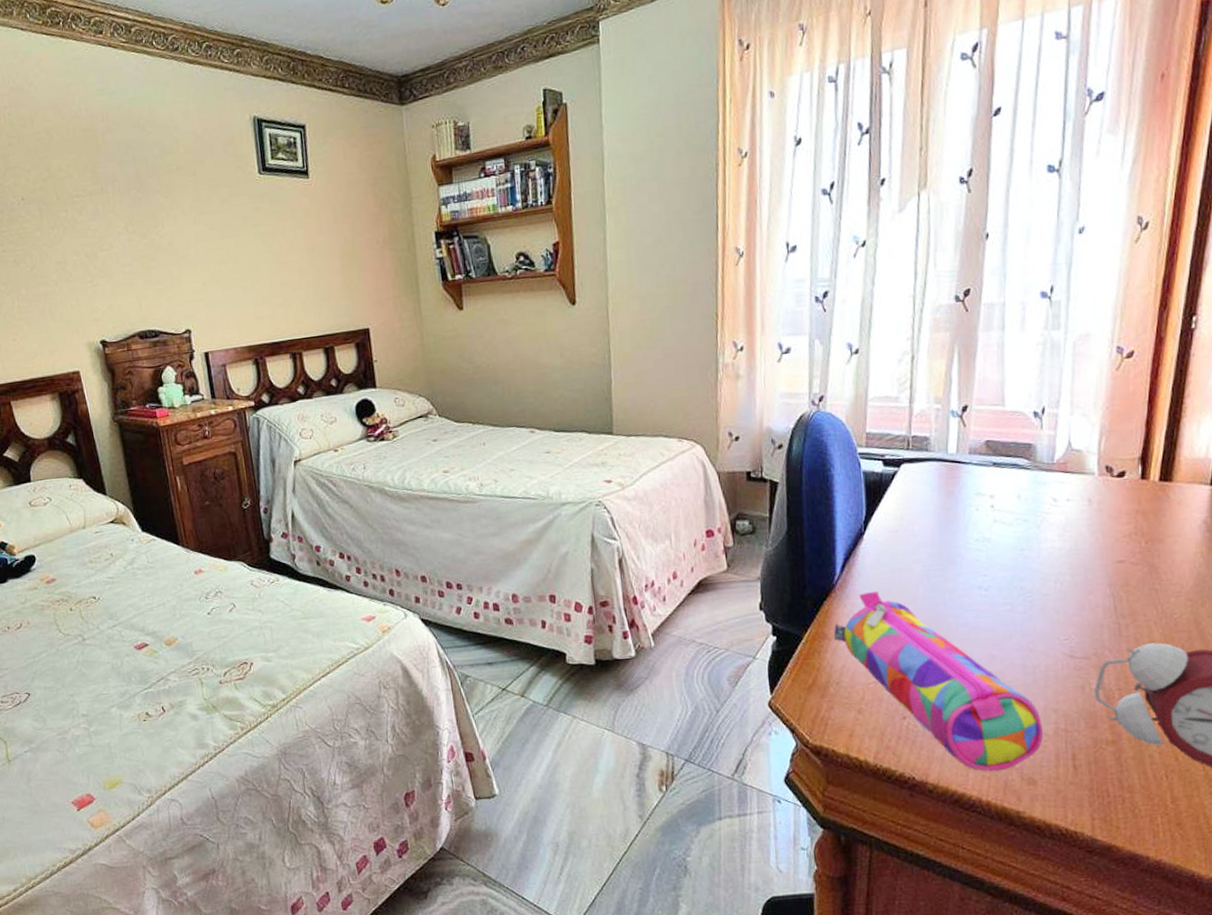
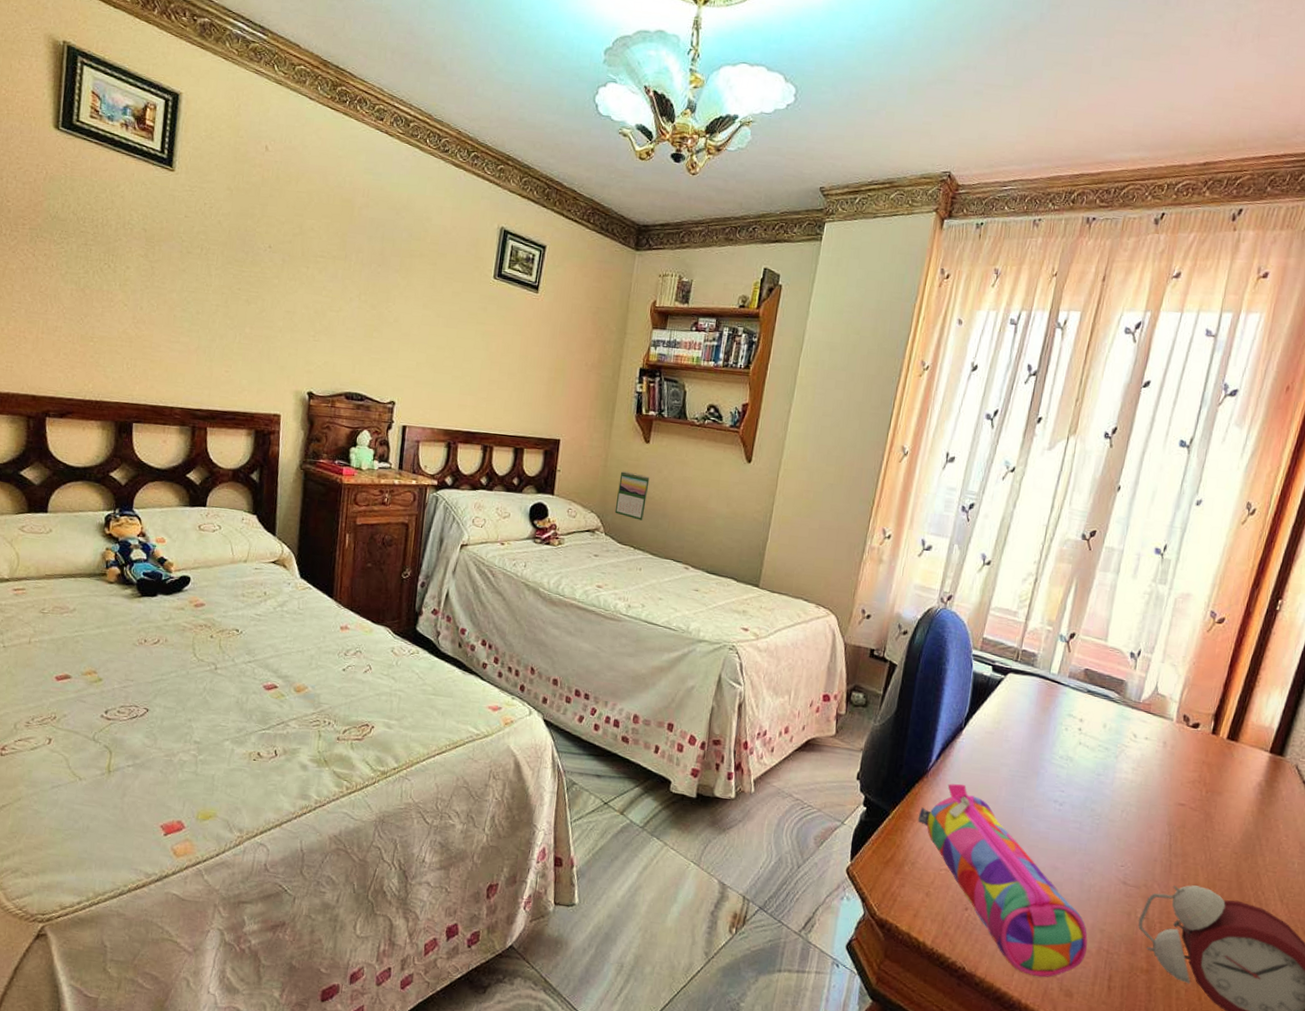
calendar: none [440,344,476,394] -> present [614,470,650,521]

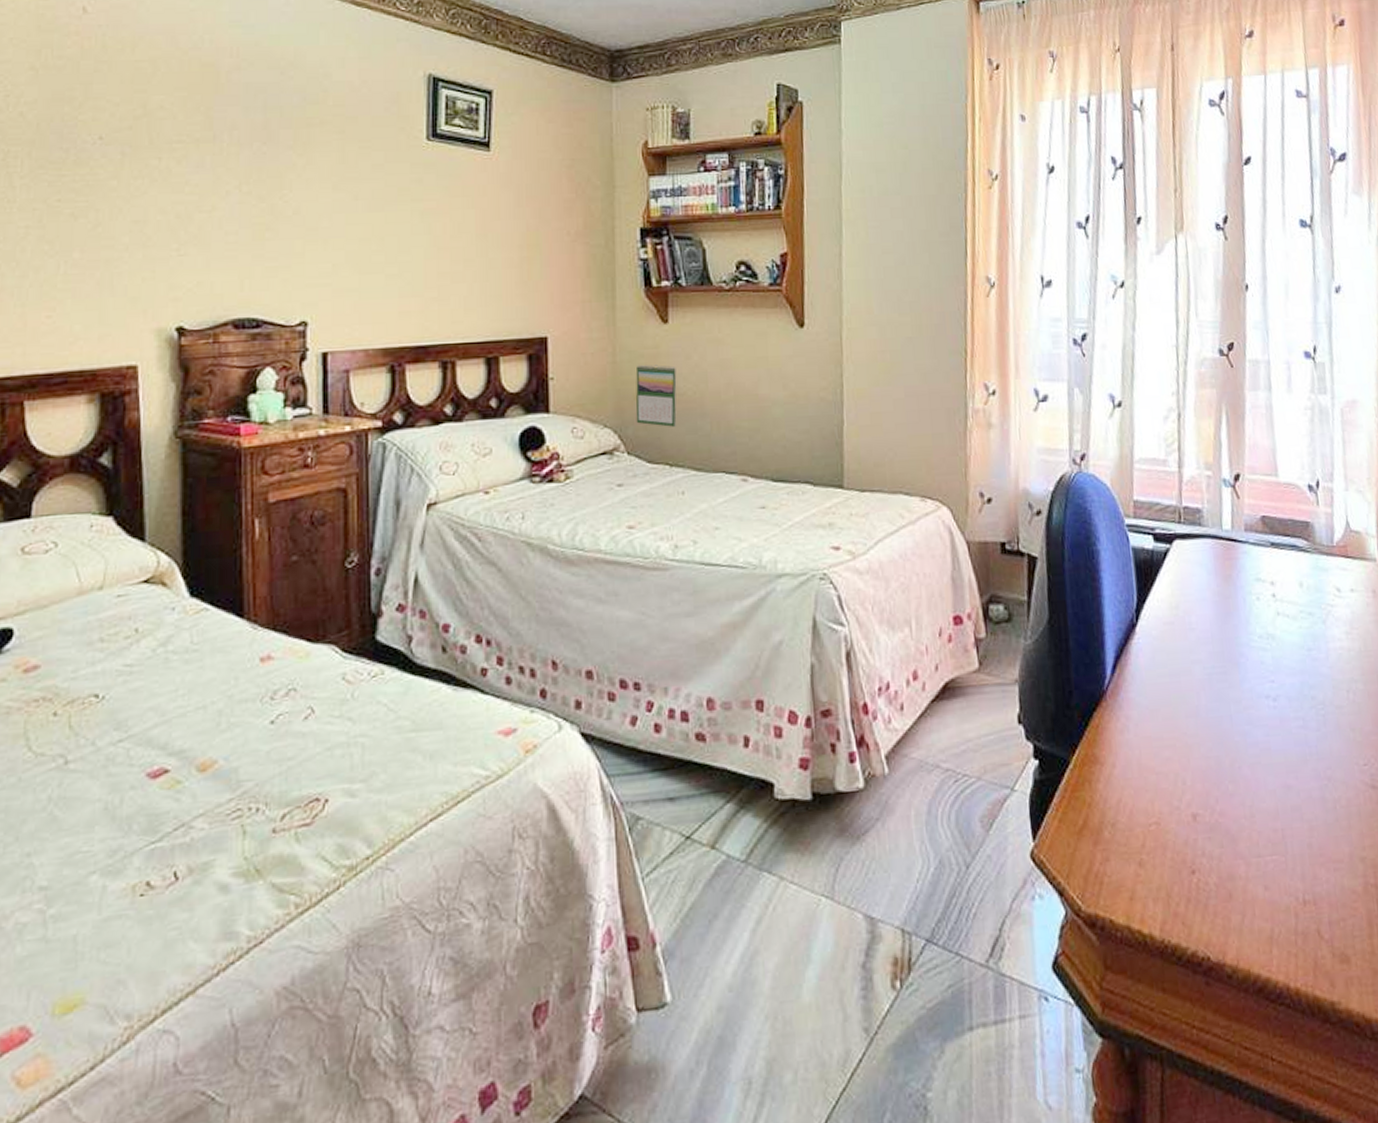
pencil case: present [917,783,1088,977] -> none [1106,699,1352,946]

